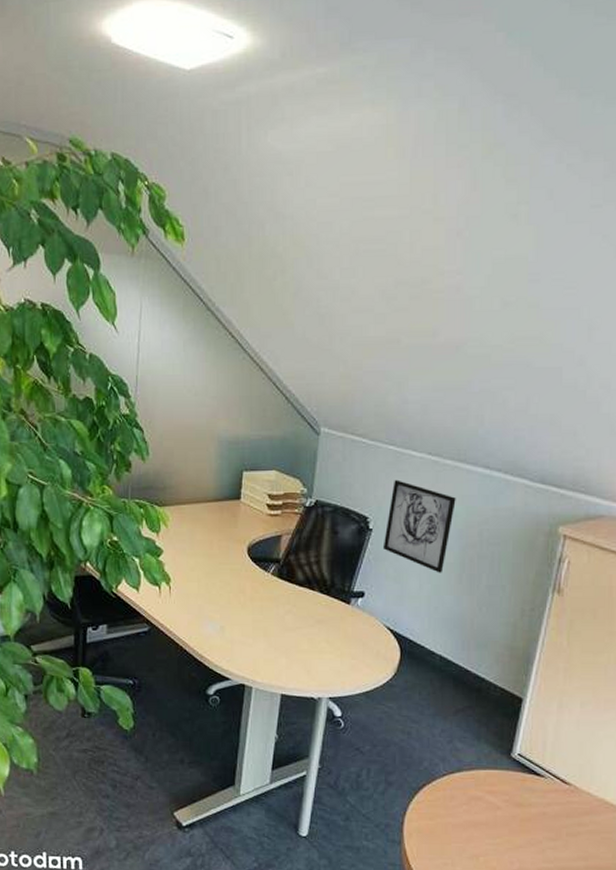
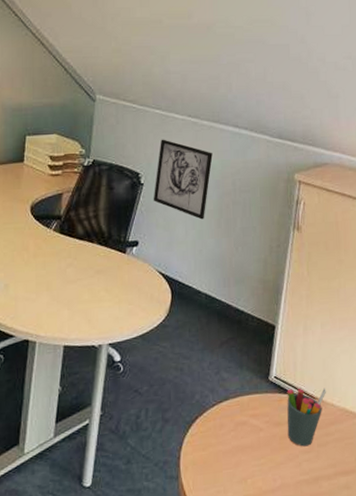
pen holder: none [530,769,583,834] -> present [287,387,327,447]

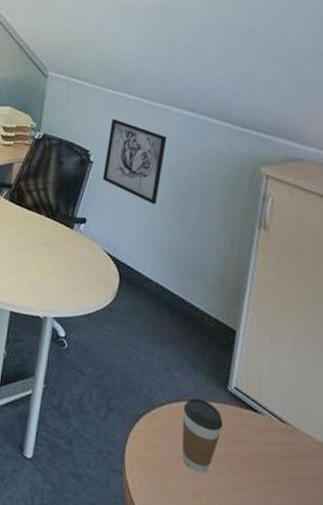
coffee cup: none [230,392,265,460] -> present [181,397,223,473]
pen holder: present [287,387,327,447] -> none [249,405,300,476]

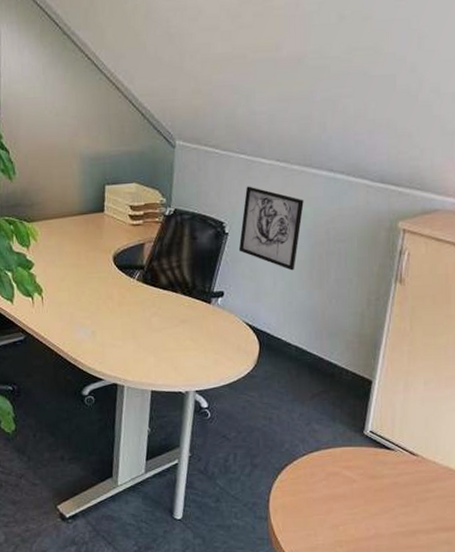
coffee cup: present [181,397,223,473] -> none [321,444,359,508]

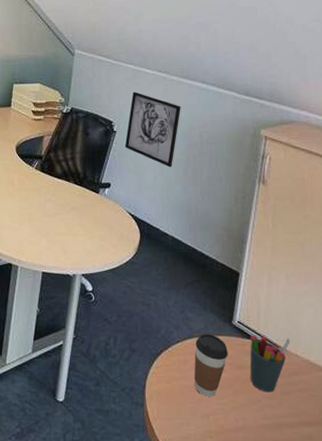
coffee cup: none [321,444,359,508] -> present [194,333,228,397]
pen holder: none [383,444,429,501] -> present [250,335,291,392]

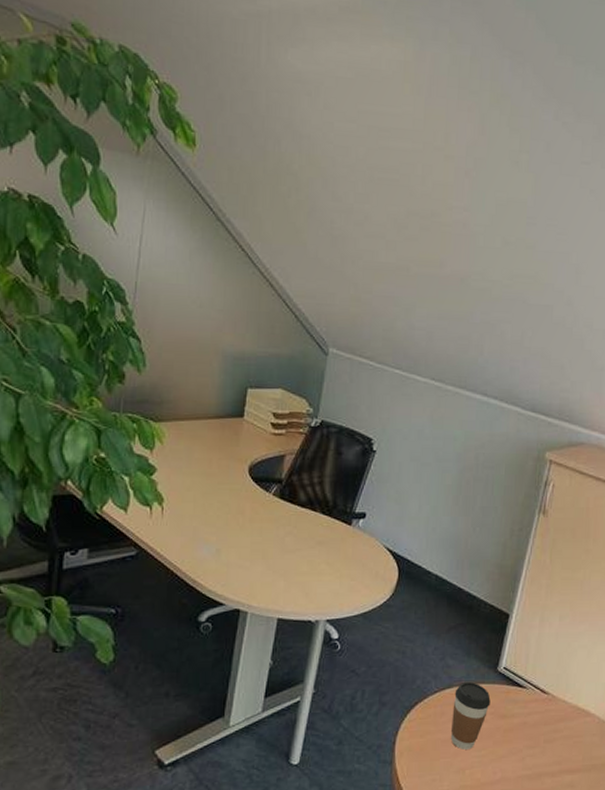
wall art: present [124,91,181,168] -> none [385,403,456,495]
pen holder: present [250,335,291,392] -> none [512,681,560,742]

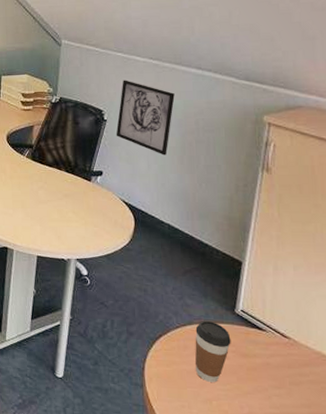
wall art: none [385,403,456,495] -> present [116,80,175,156]

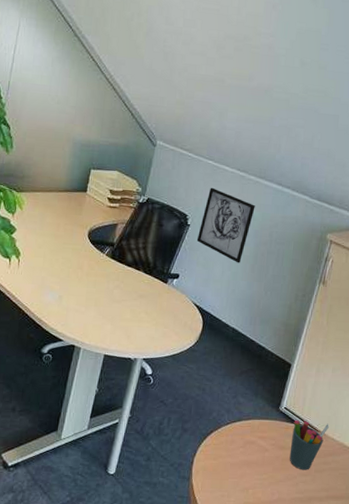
coffee cup: present [194,320,231,382] -> none [238,417,273,473]
pen holder: none [255,324,301,382] -> present [289,420,330,470]

